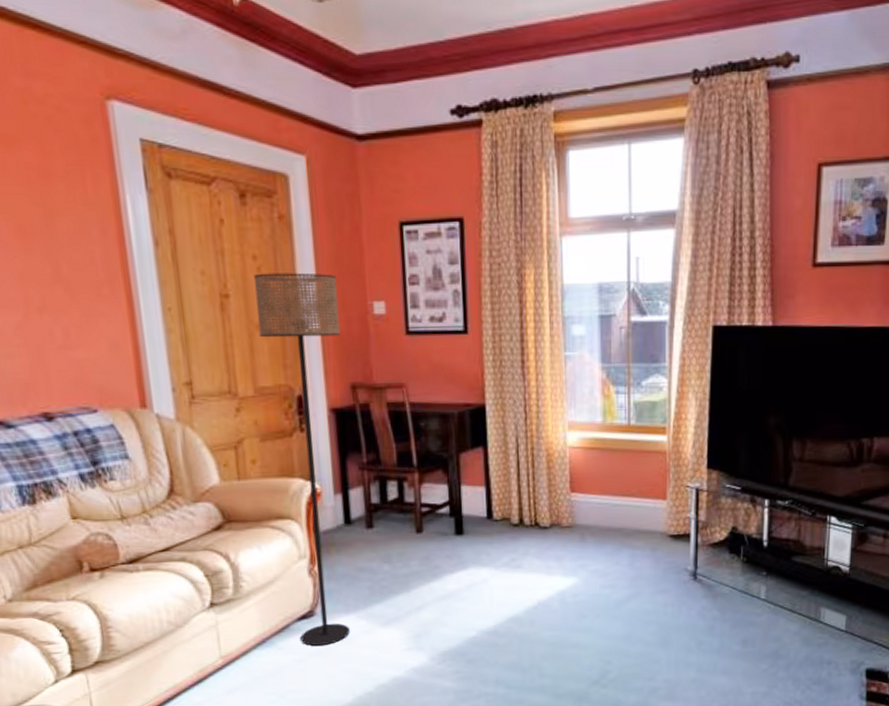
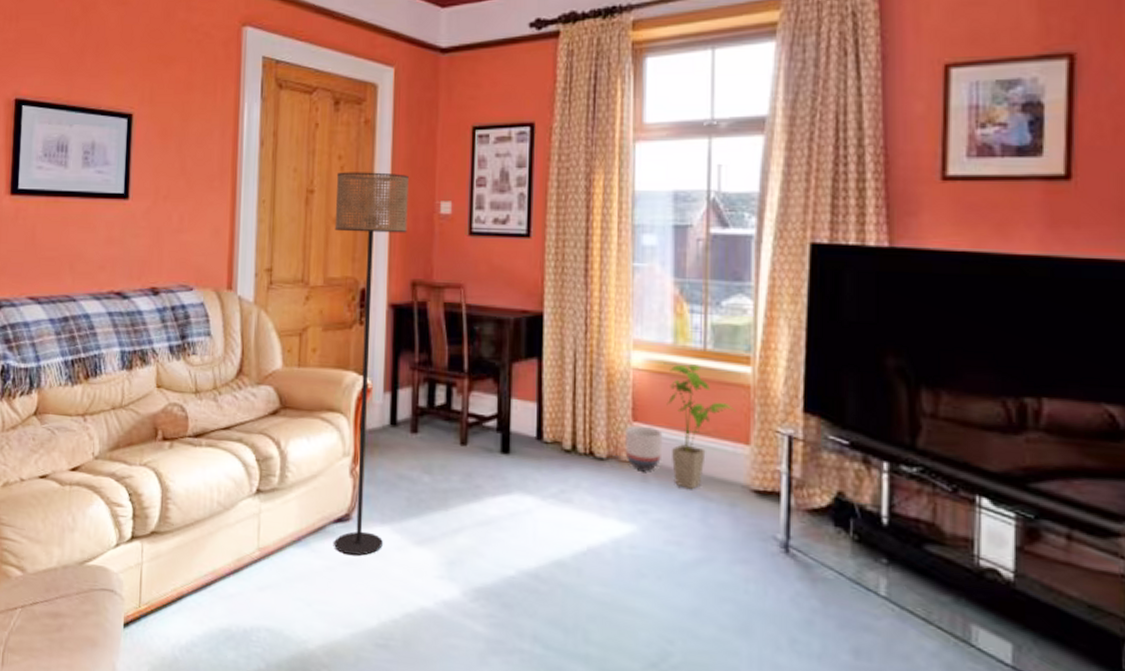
planter: none [565,495,597,532] -> present [625,425,663,471]
house plant: none [598,438,655,543] -> present [666,364,735,490]

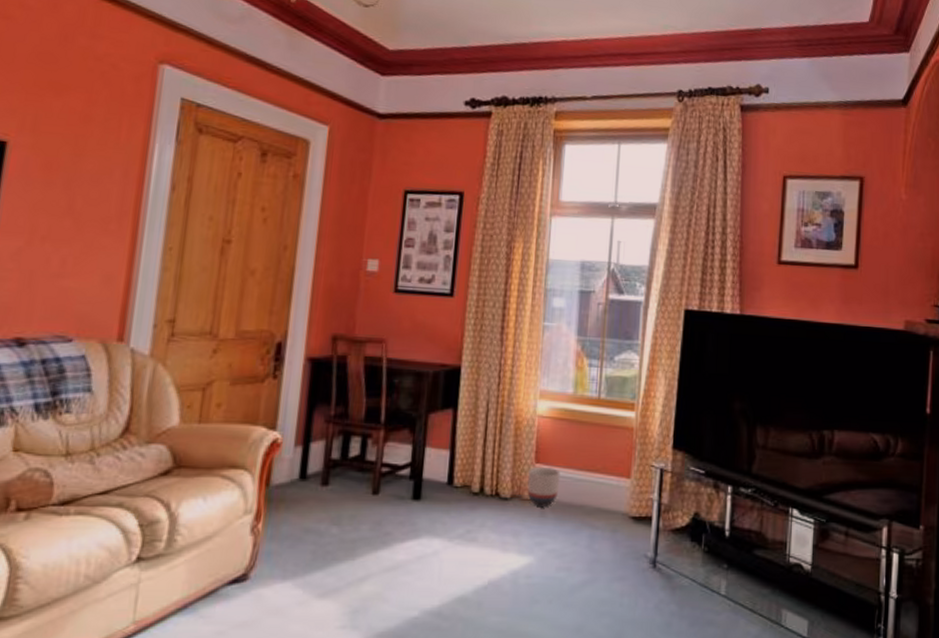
floor lamp: present [334,172,409,556] -> none [226,224,337,617]
house plant: present [666,364,735,490] -> none [565,411,621,521]

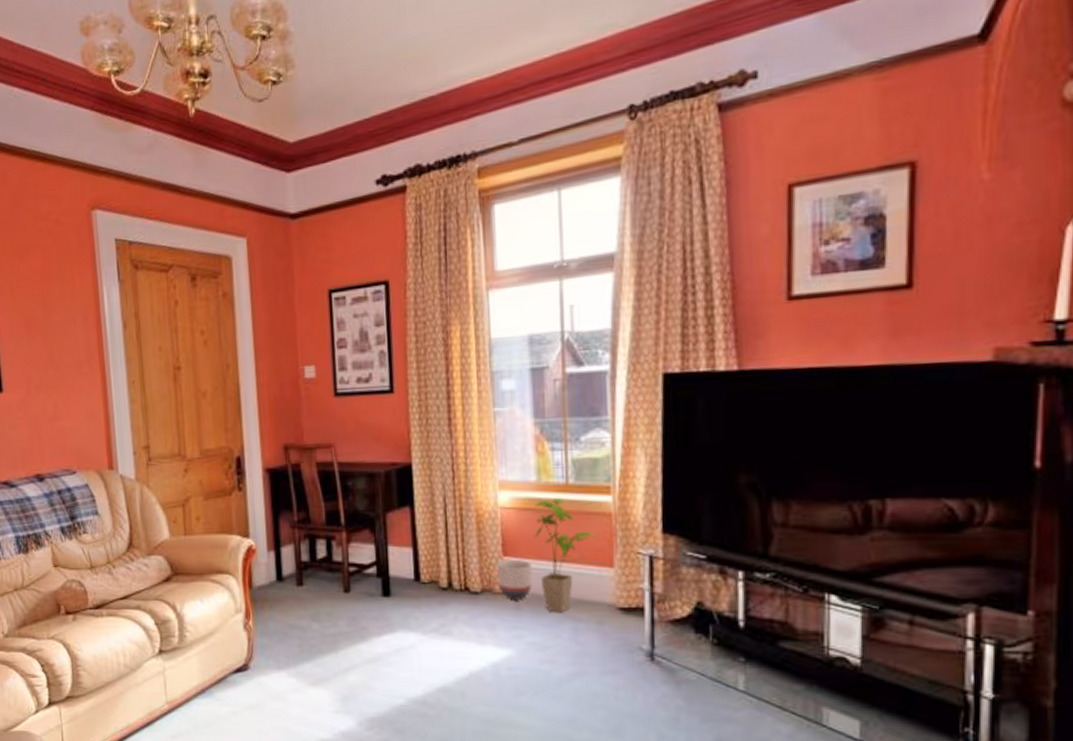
house plant: none [565,411,621,521] -> present [534,498,599,613]

